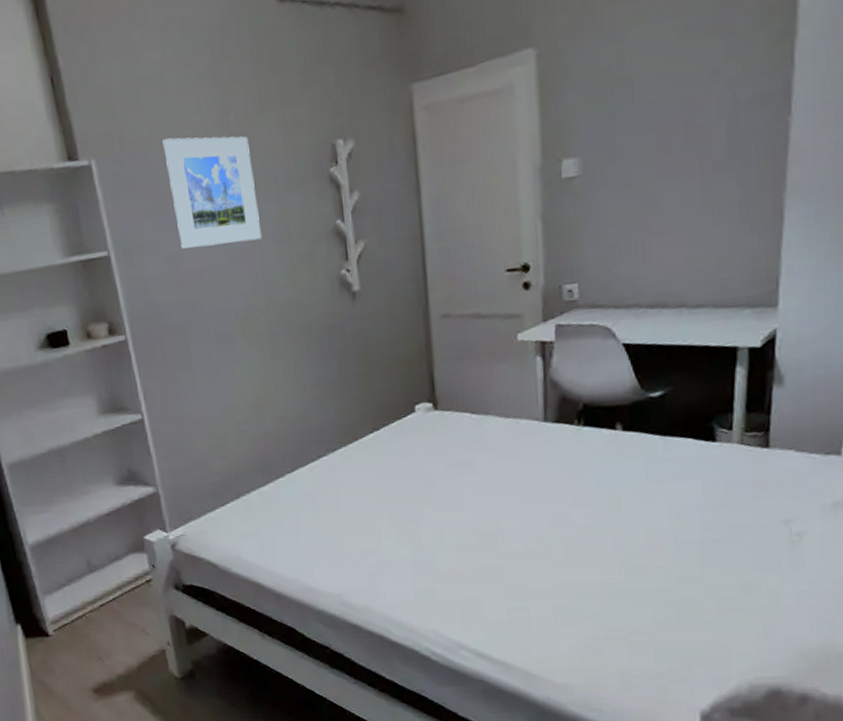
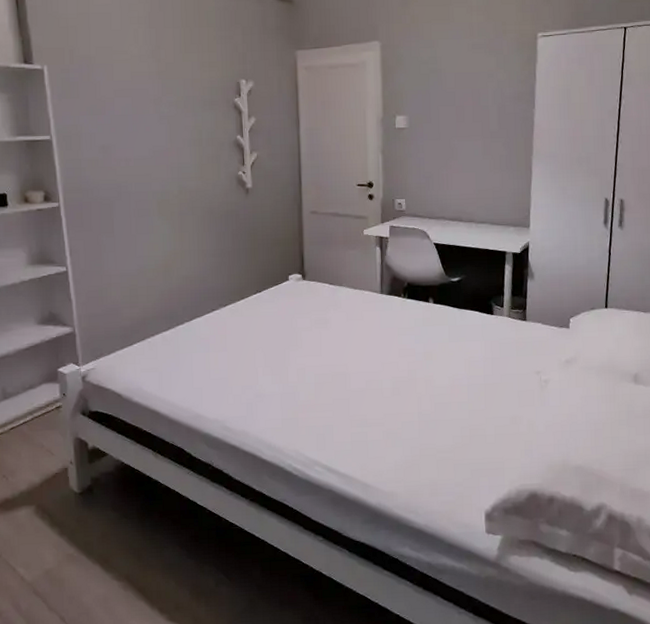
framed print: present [162,136,261,249] -> none [105,59,179,143]

